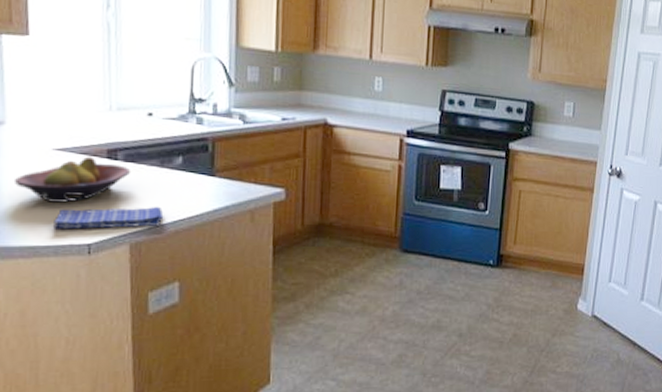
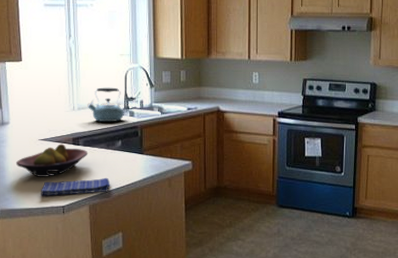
kettle: none [130,81,188,130] -> present [86,87,124,122]

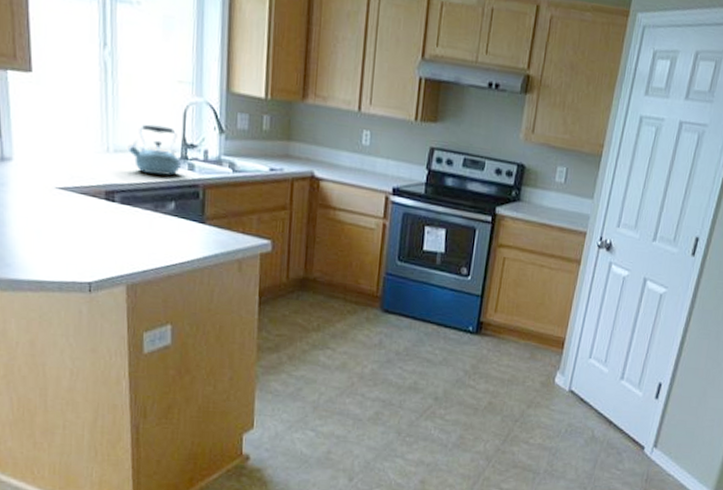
fruit bowl: present [15,143,88,177] -> none [21,196,128,241]
dish towel: present [41,177,111,196] -> none [58,246,158,270]

